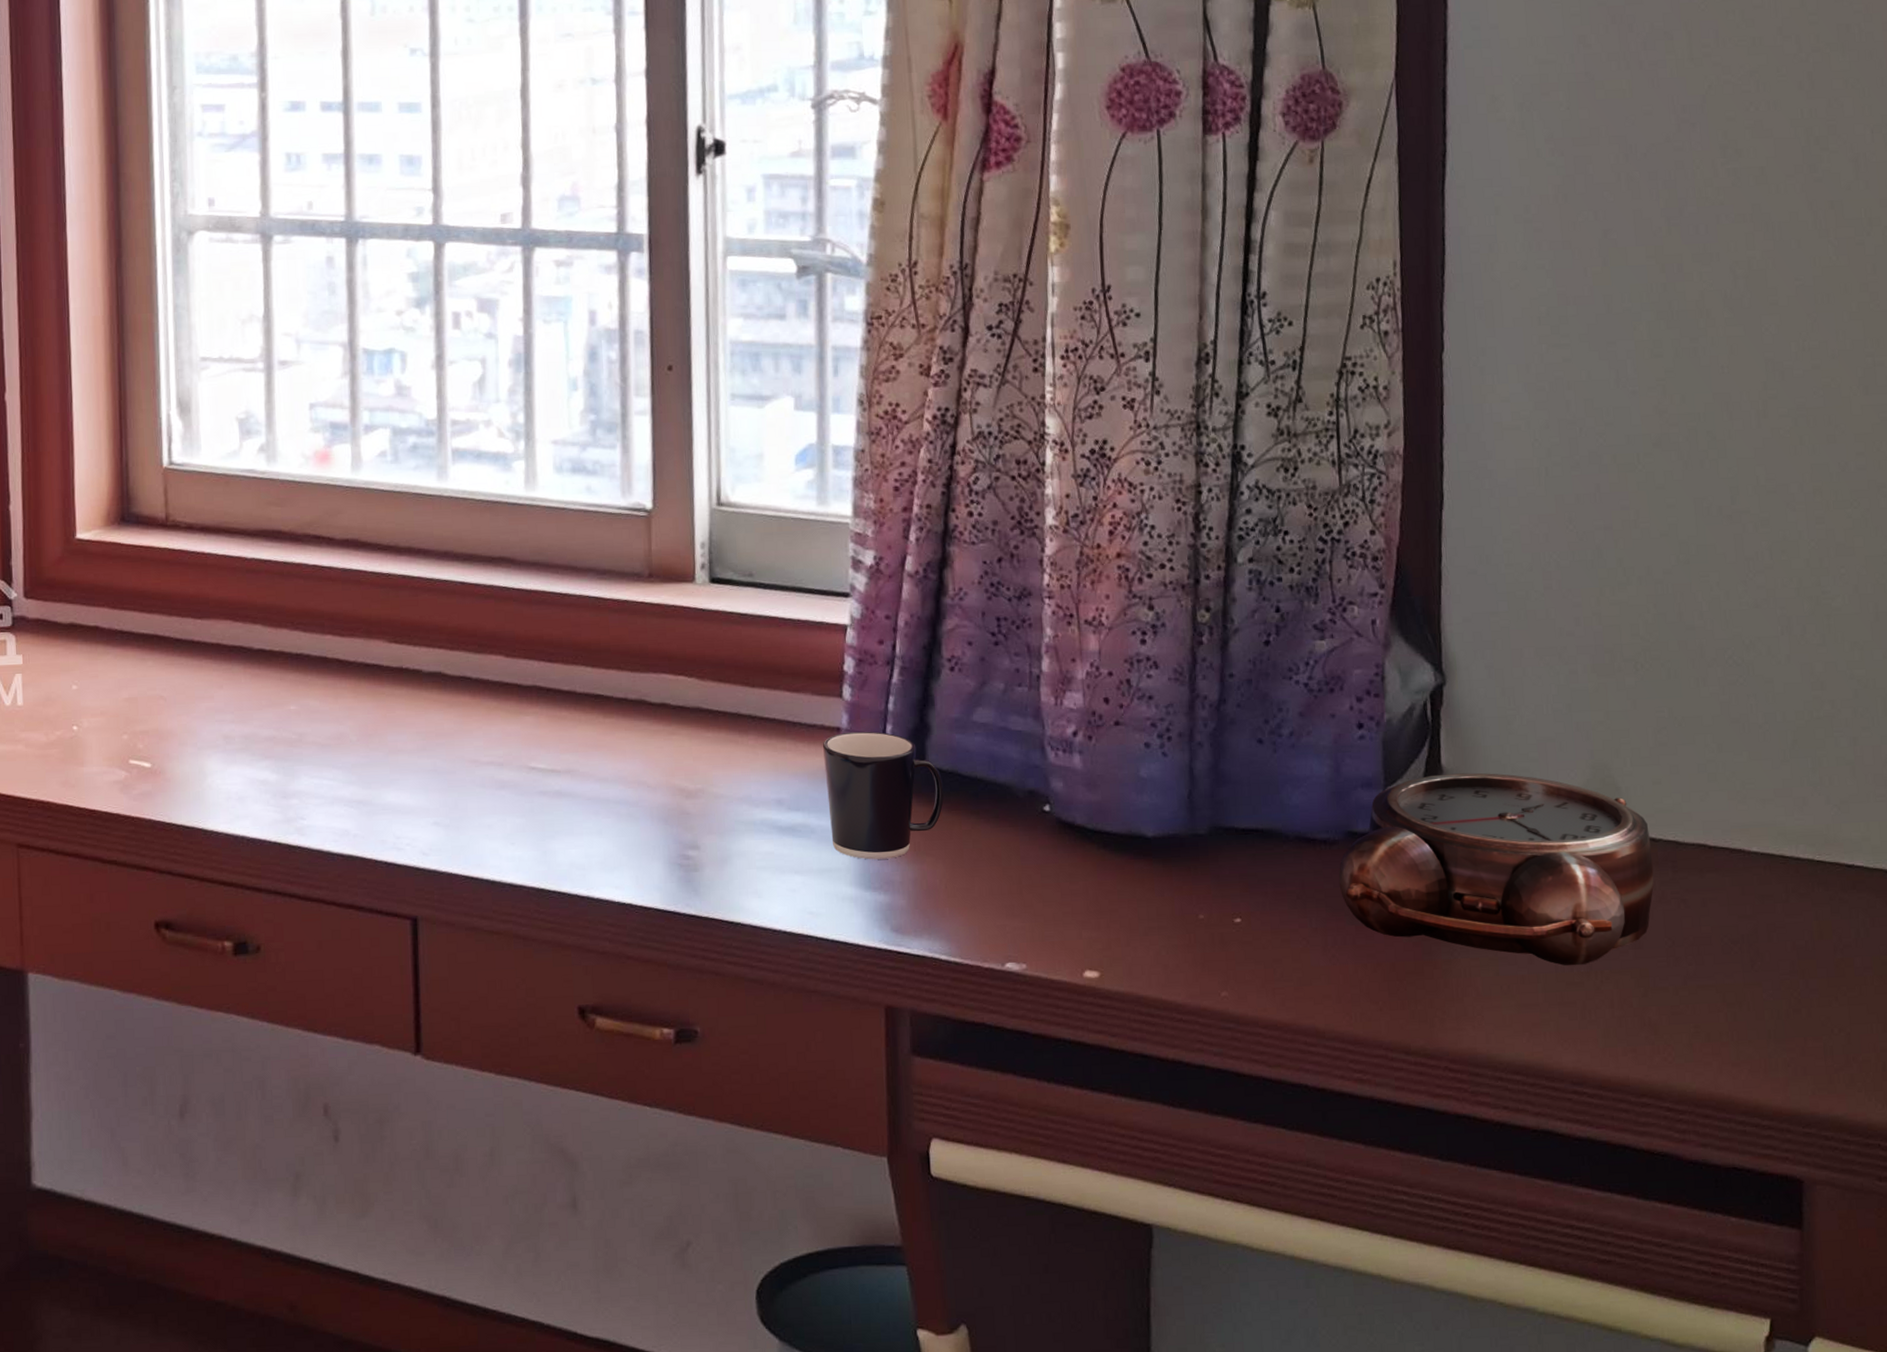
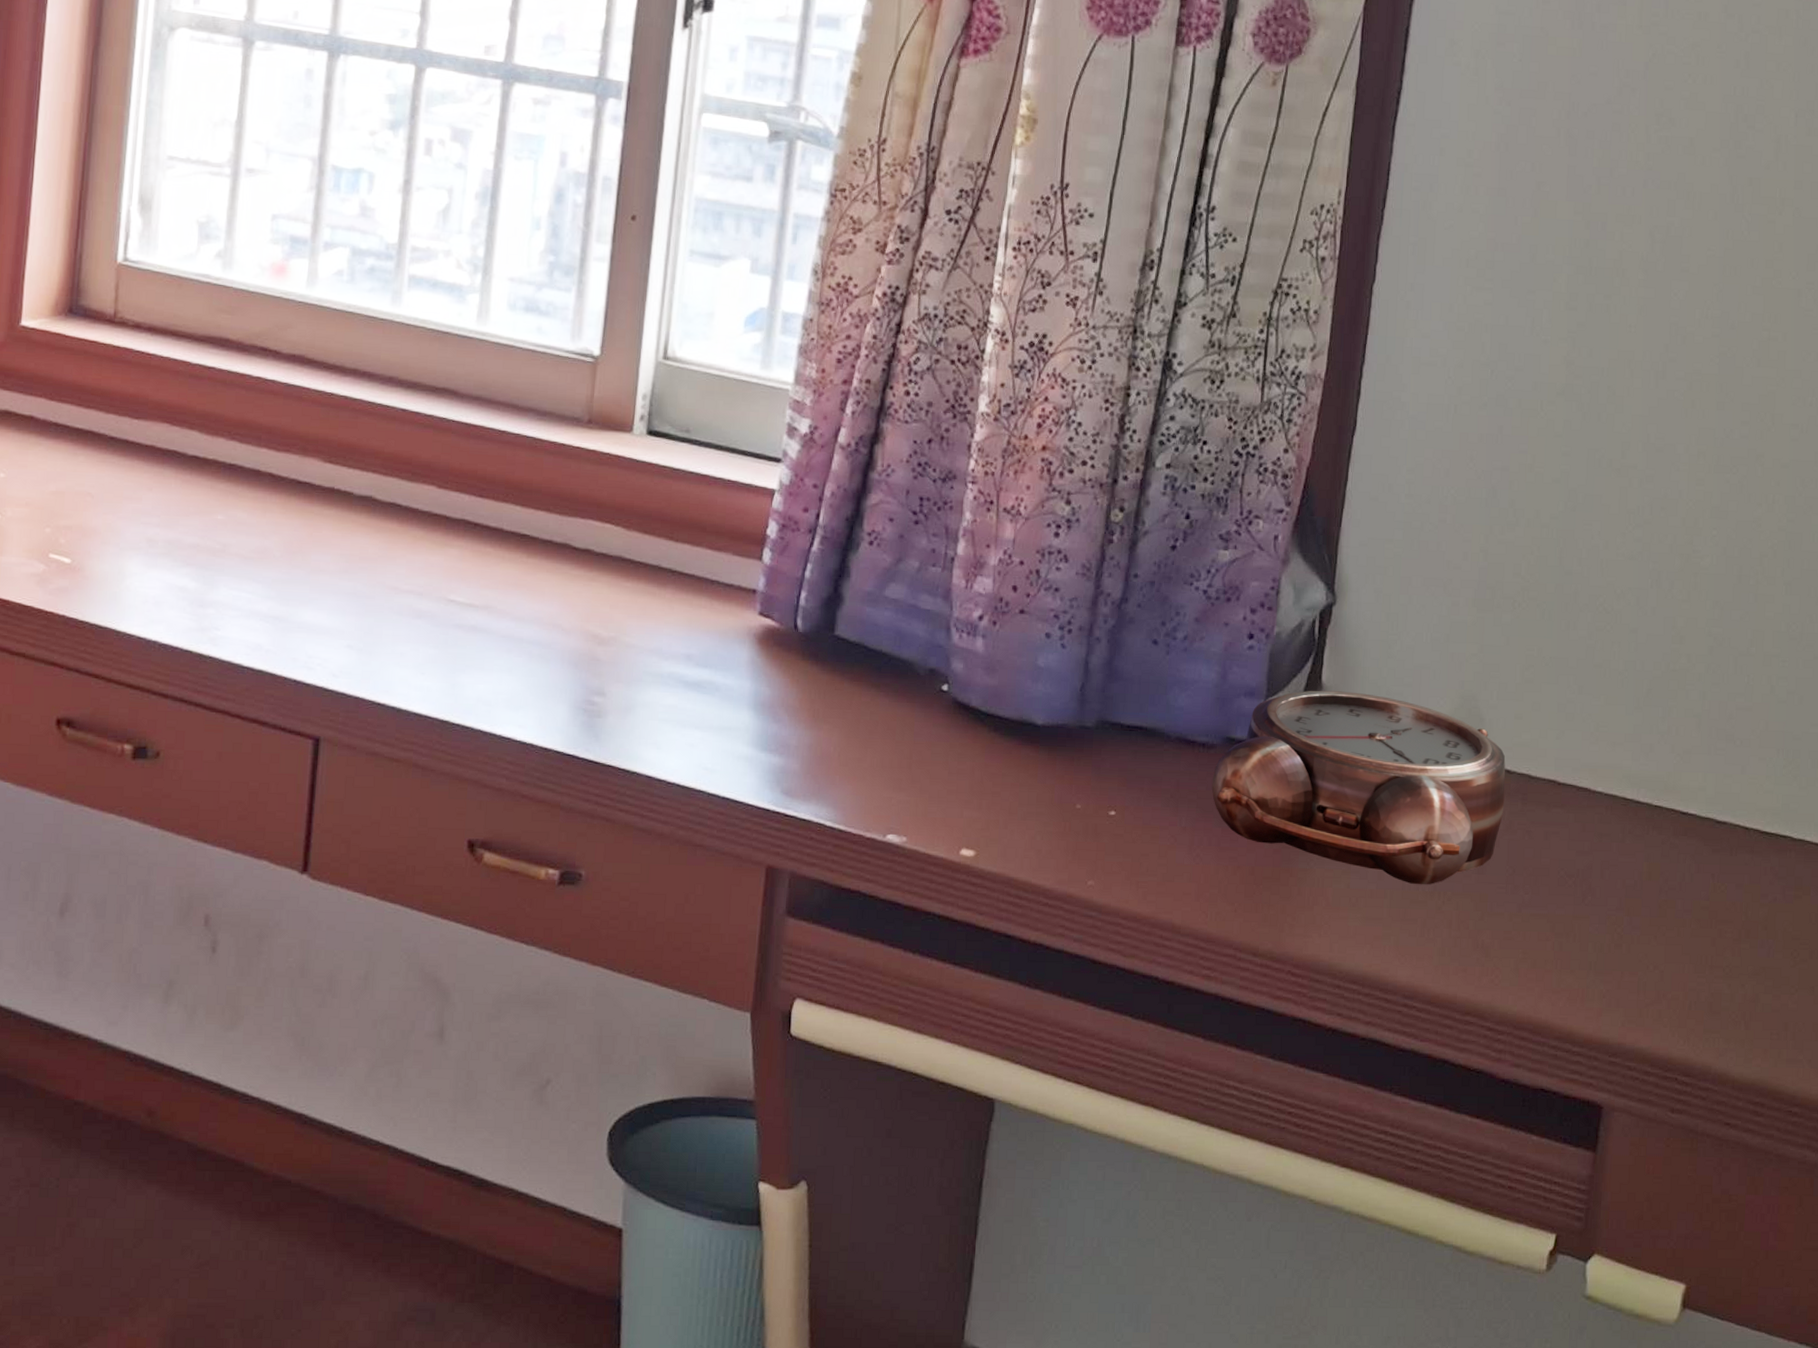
mug: present [823,731,944,860] -> none [734,595,849,723]

